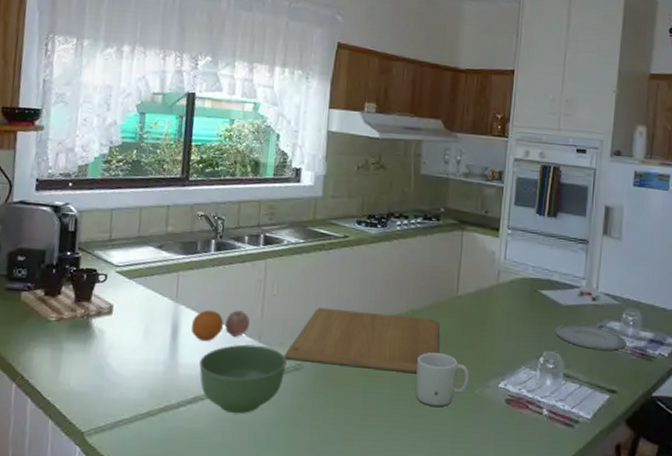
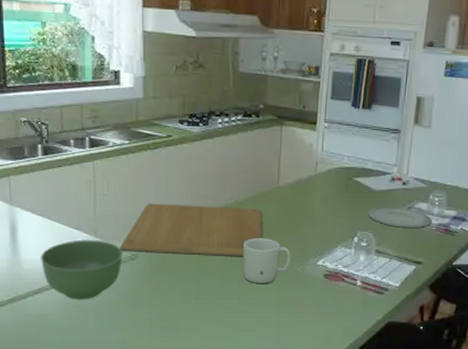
fruit: present [191,310,224,342] -> none [28,210,60,239]
fruit: present [225,310,250,337] -> none [61,209,85,233]

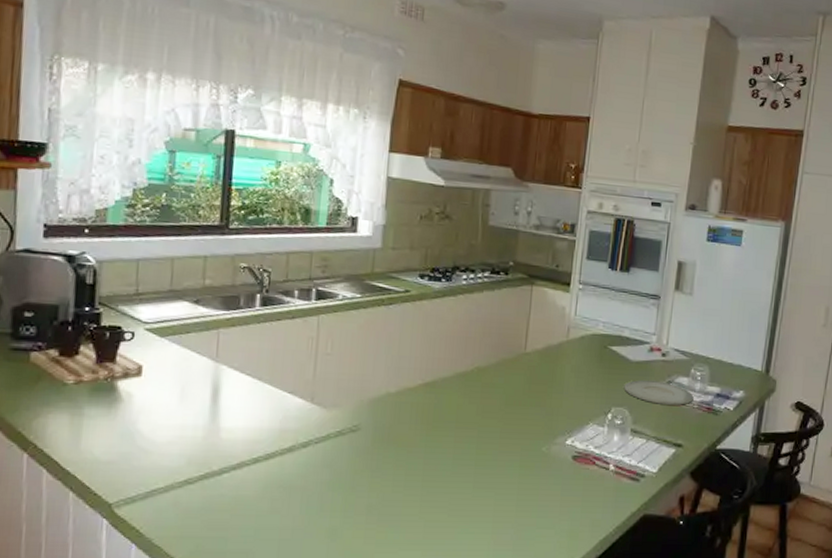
bowl: present [41,239,123,299] -> none [244,406,342,478]
chopping board: present [119,203,263,257] -> none [338,366,507,433]
mug: present [243,237,292,285] -> none [480,410,537,466]

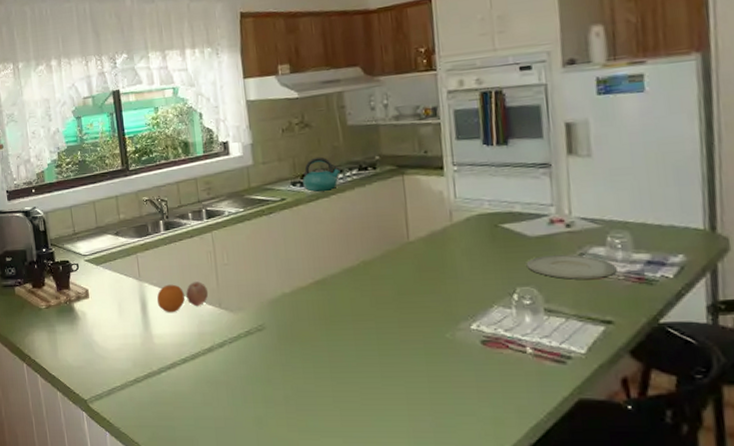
fruit: none [234,370,272,404] -> present [157,284,186,313]
fruit: none [273,370,302,398] -> present [186,281,209,306]
kettle: none [431,252,474,290] -> present [302,156,342,193]

